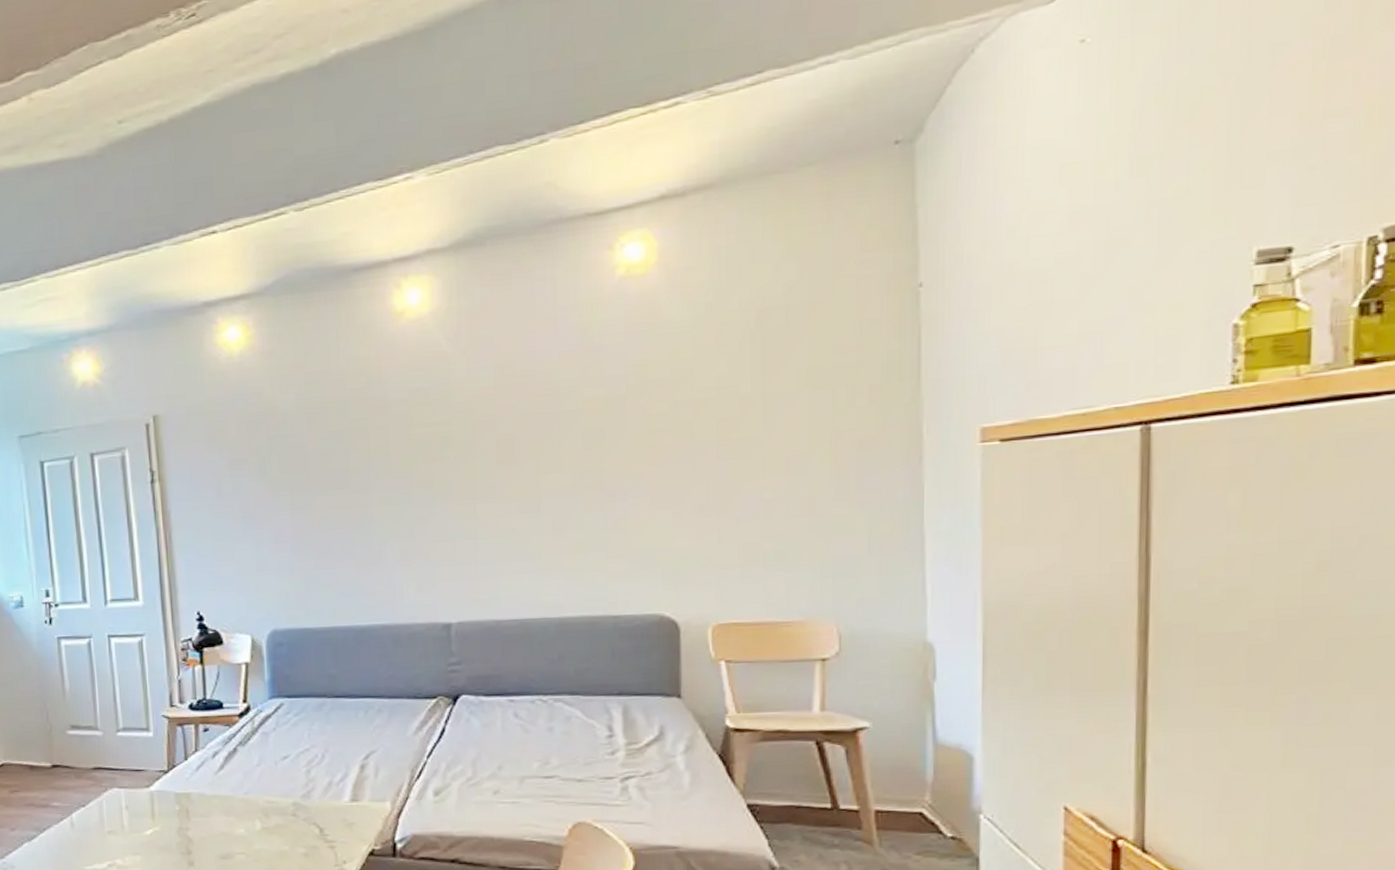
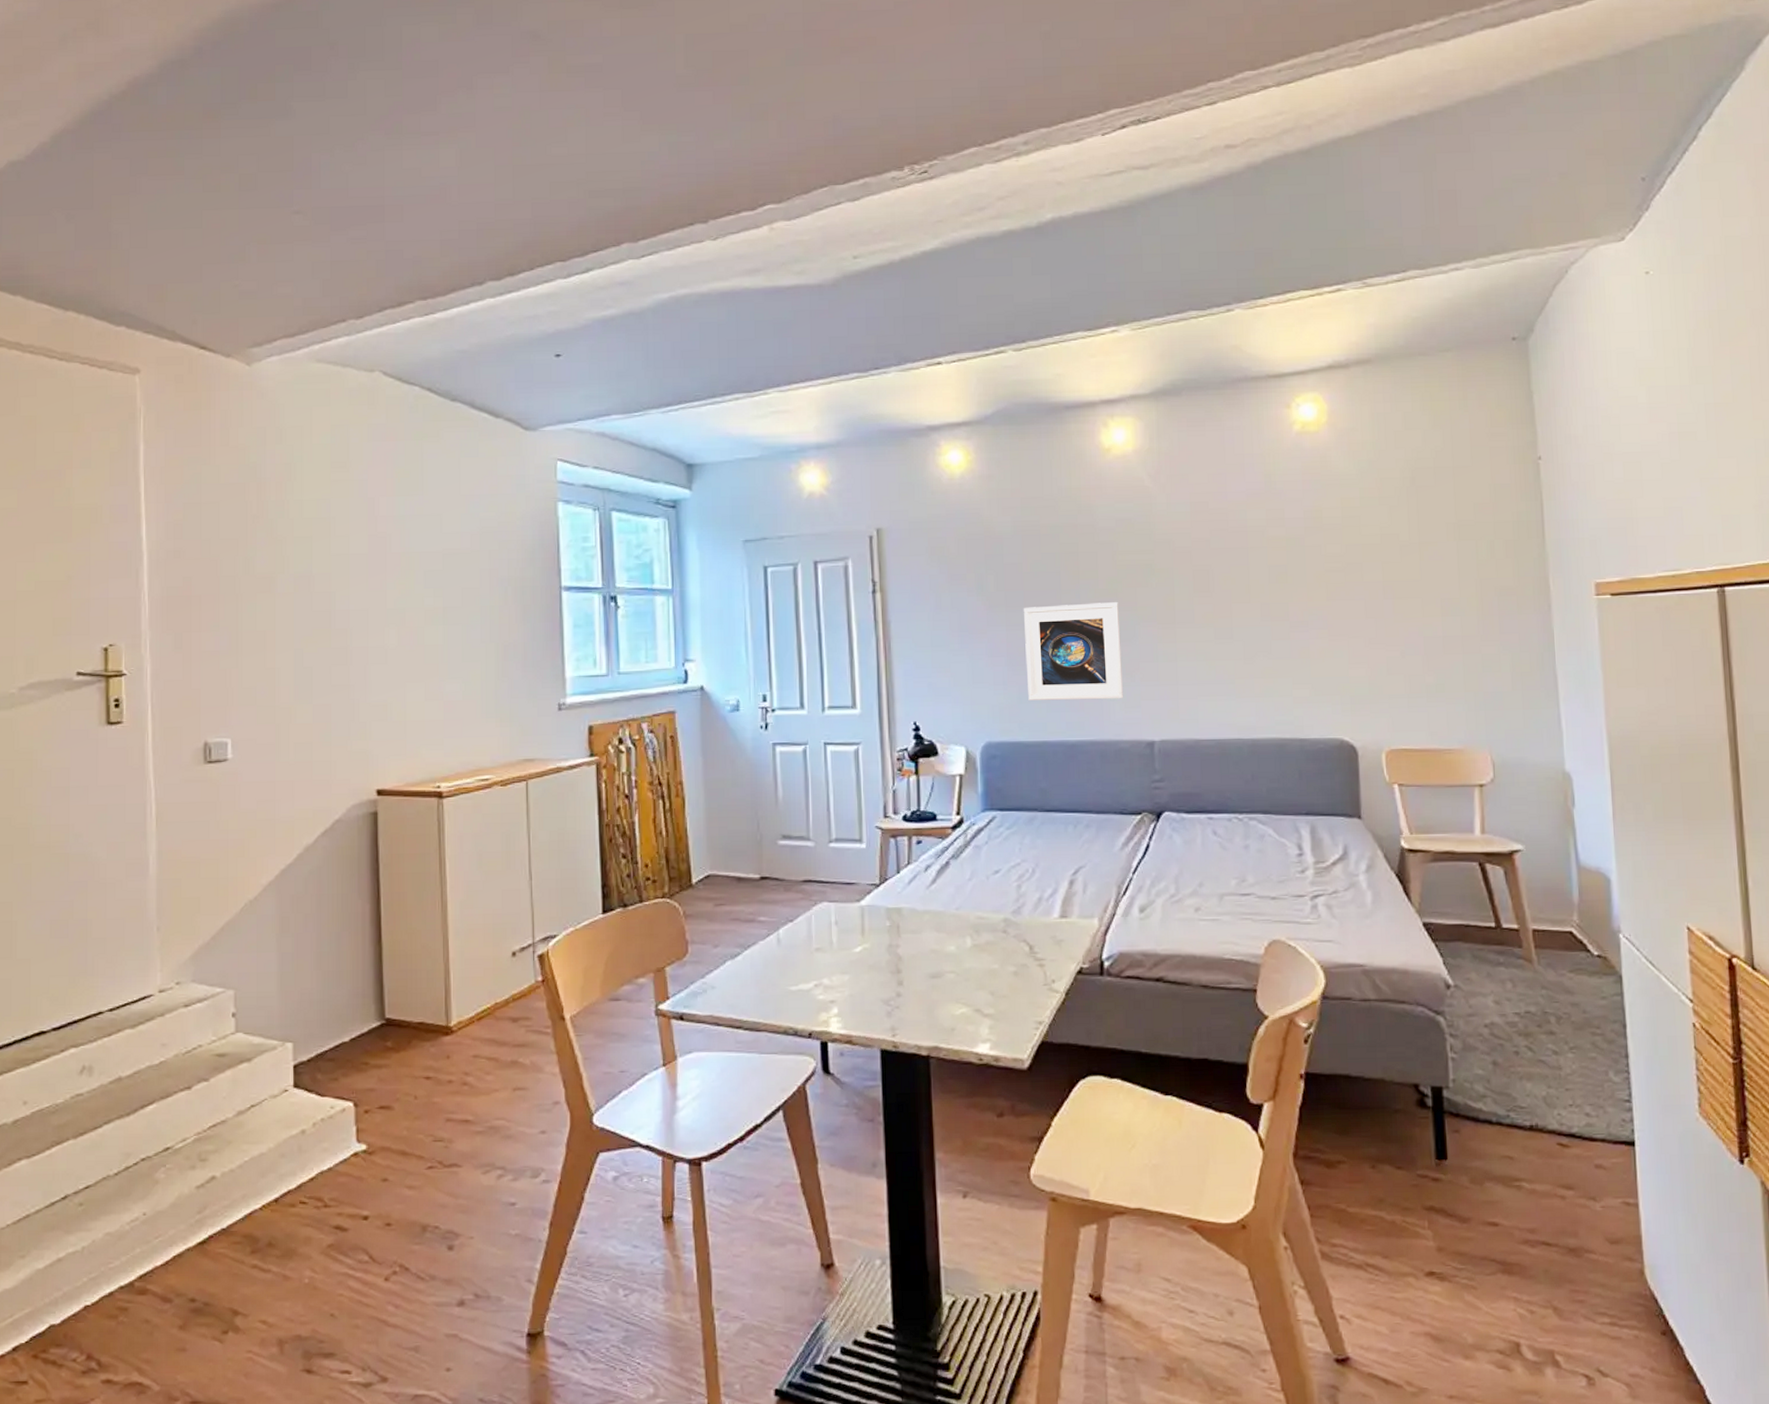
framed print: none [309,479,418,586] -> present [1023,602,1124,701]

